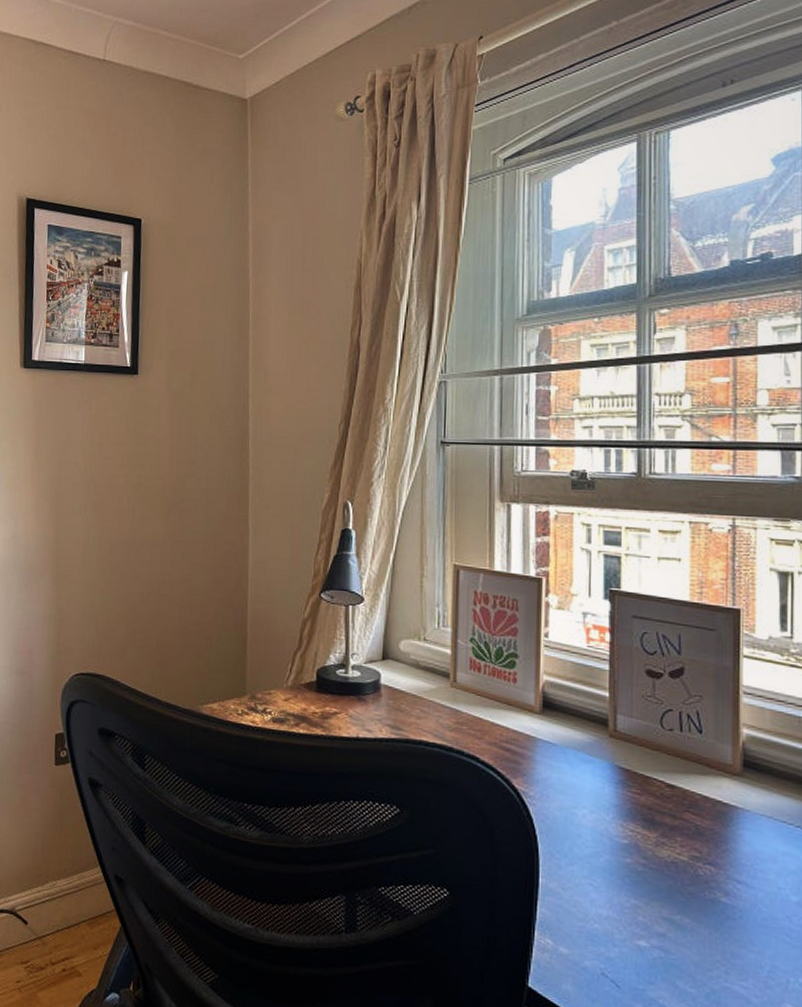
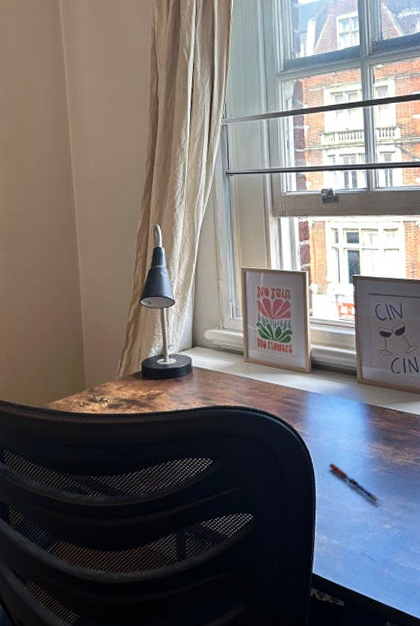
pen: none [559,840,635,906] -> present [328,463,381,502]

